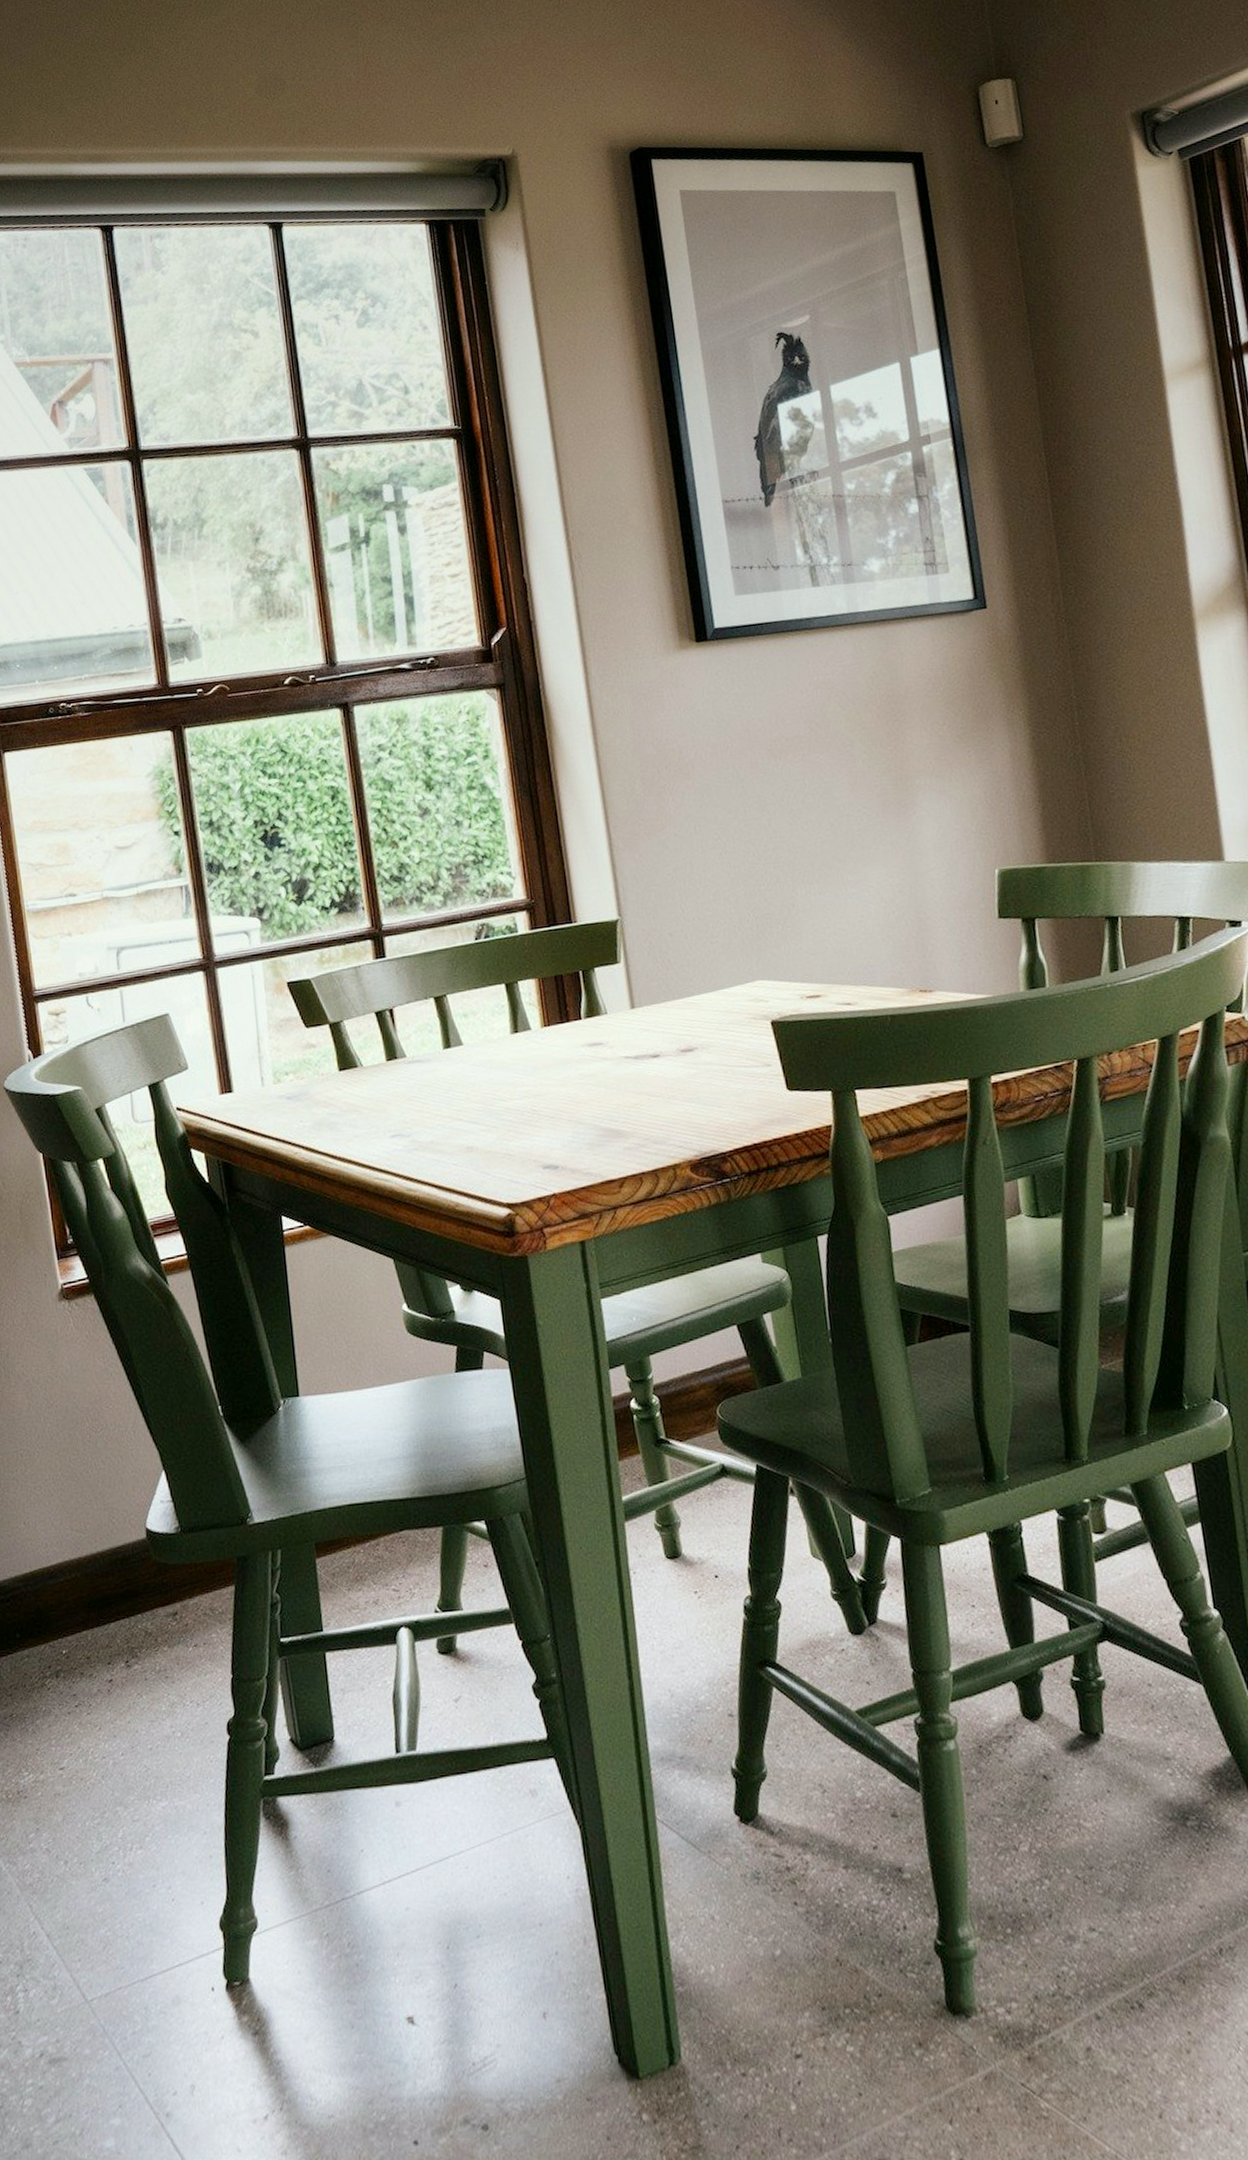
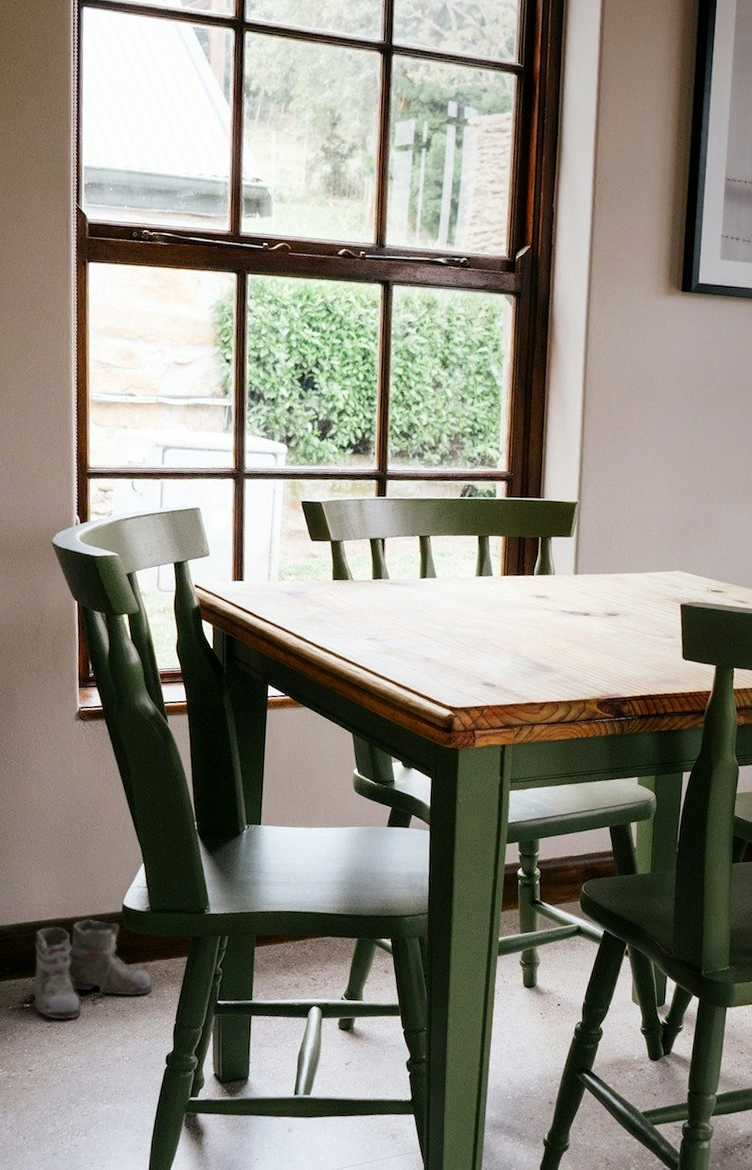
boots: none [28,1554,197,1694] -> present [11,919,152,1019]

